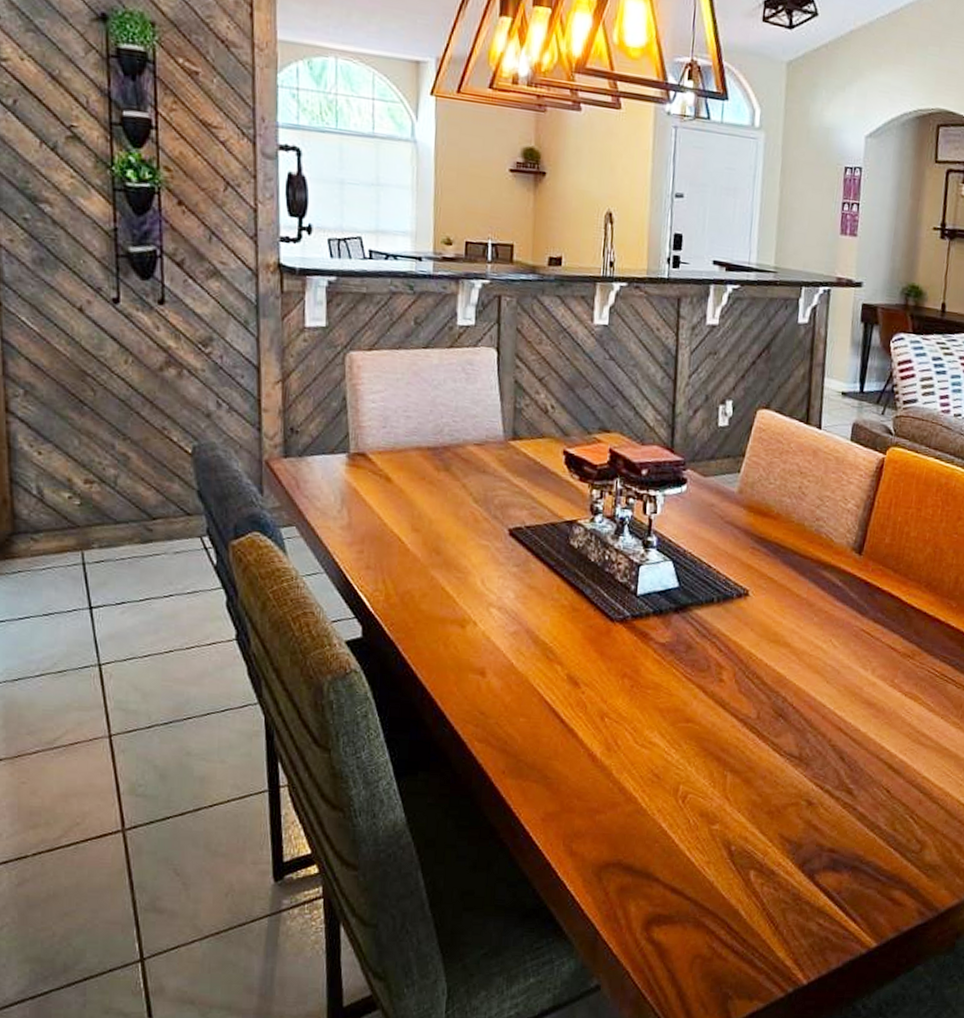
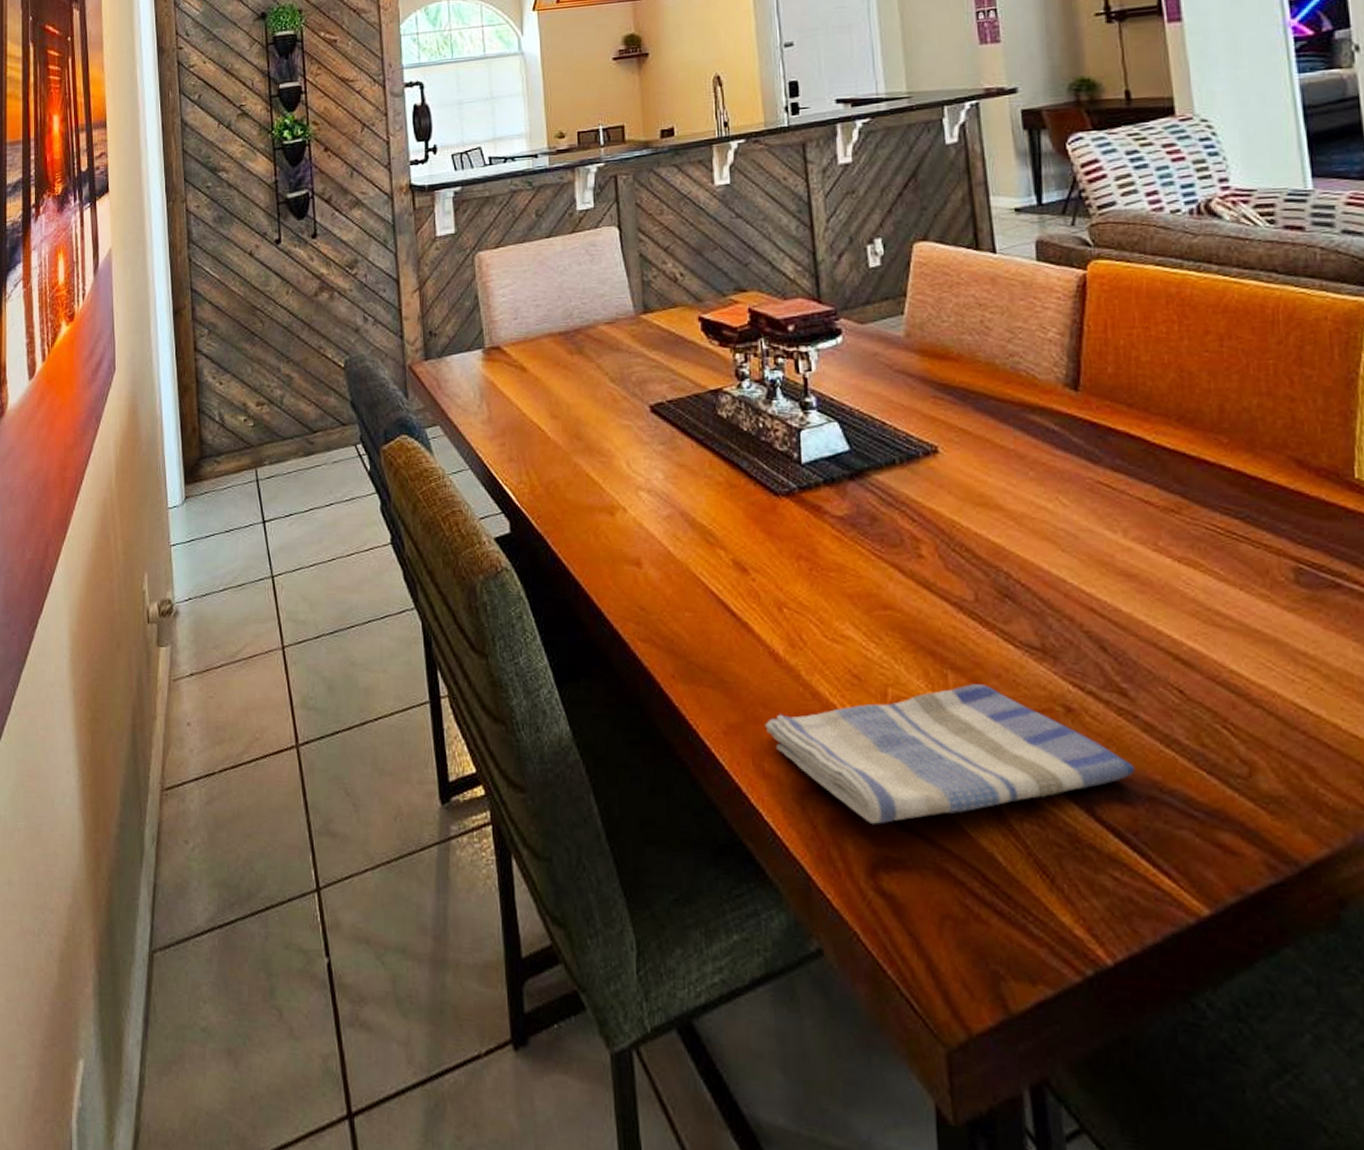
dish towel: none [577,783,848,890] -> present [765,684,1136,824]

